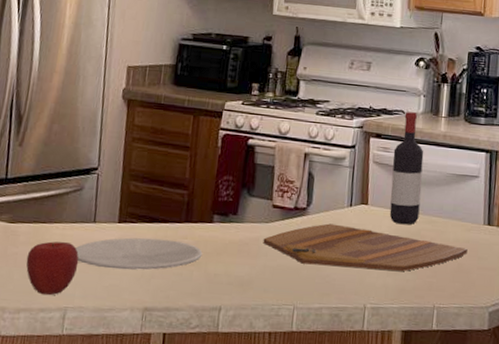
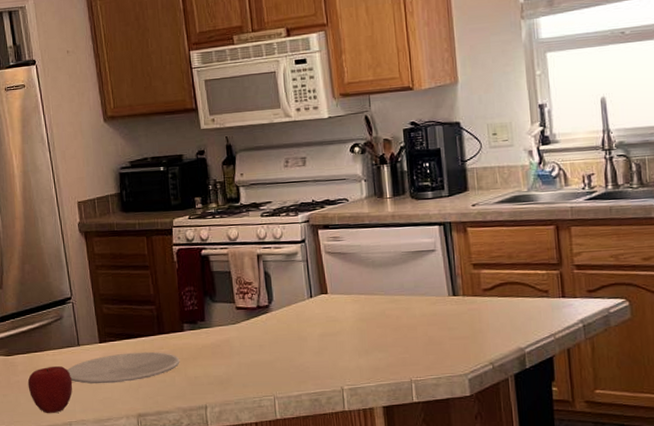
cutting board: present [263,223,468,271] -> none [233,316,436,357]
wine bottle: present [389,111,424,225] -> none [344,197,381,308]

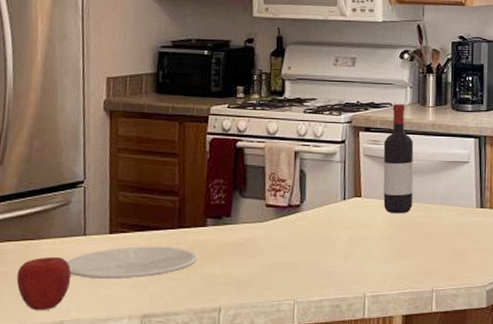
wine bottle: none [344,197,381,308] -> present [383,103,414,214]

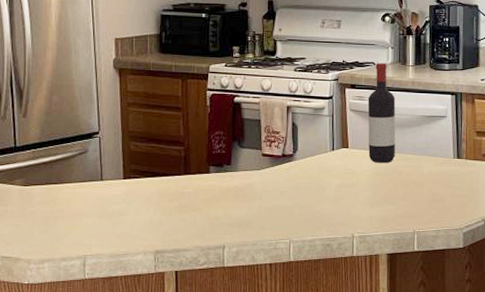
apple: present [16,256,72,311] -> none [43,198,92,247]
plate: present [67,246,198,280] -> none [87,190,203,220]

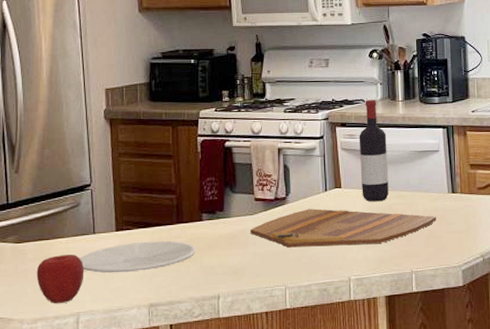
apple: none [43,198,92,247] -> present [36,254,85,304]
plate: none [87,190,203,220] -> present [80,240,196,273]
cutting board: none [256,167,441,204] -> present [250,208,436,248]

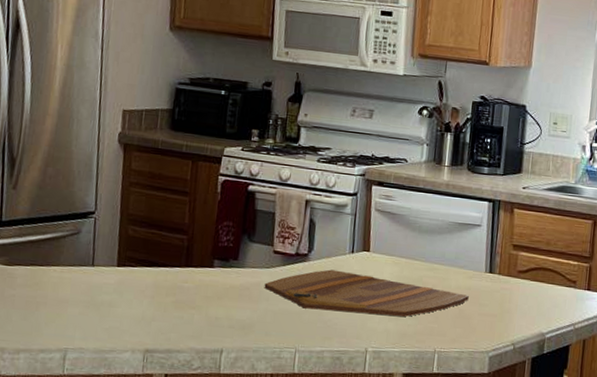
apple: present [36,254,85,304] -> none [24,284,78,337]
plate: present [80,240,196,273] -> none [74,281,203,313]
wine bottle: present [359,99,389,202] -> none [391,160,427,272]

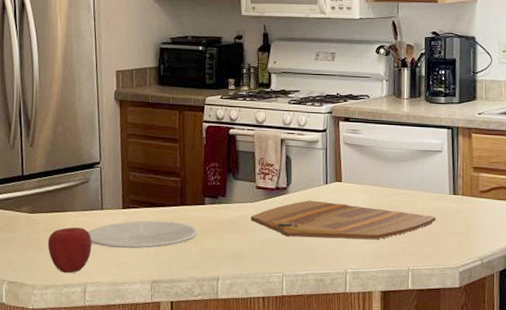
apple: none [24,284,78,337] -> present [47,227,92,274]
plate: none [74,281,203,313] -> present [88,220,198,249]

